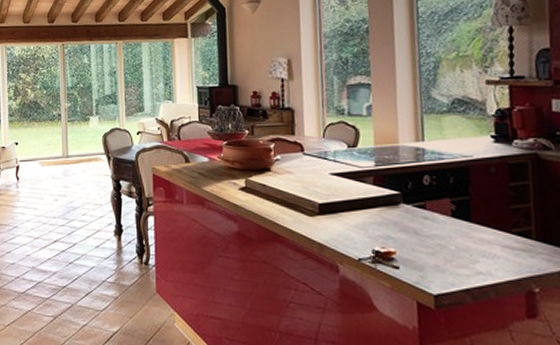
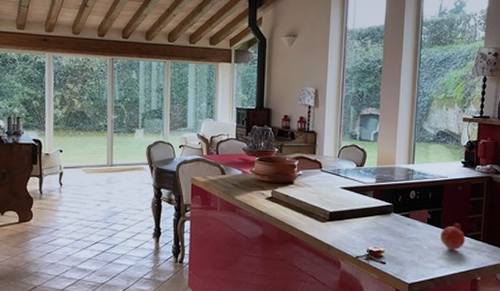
fruit: none [472,215,510,251] -> present [440,223,466,250]

